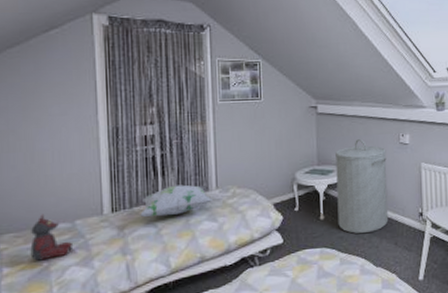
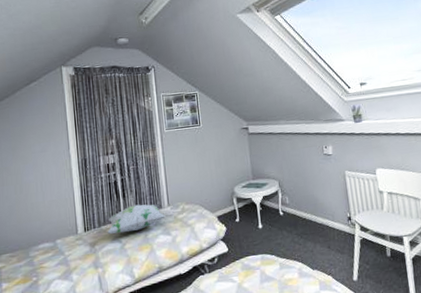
stuffed bear: present [30,214,72,261] -> none [22,236,55,276]
laundry hamper: present [336,139,389,234] -> none [267,153,320,240]

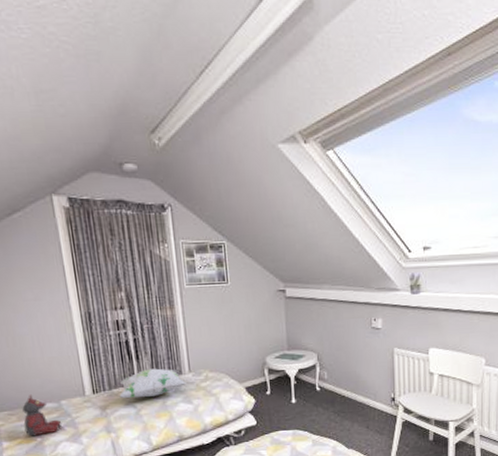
stuffed bear: none [22,236,55,276] -> present [22,394,61,437]

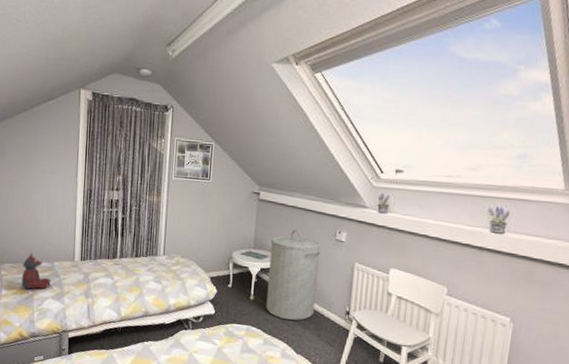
decorative pillow: present [119,368,188,398] -> none [101,246,160,272]
laundry hamper: none [305,324,360,418] -> present [266,230,321,321]

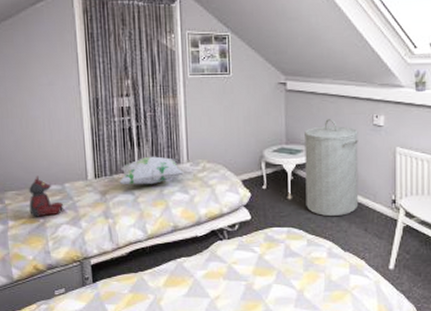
decorative pillow: none [101,246,160,272] -> present [119,156,185,185]

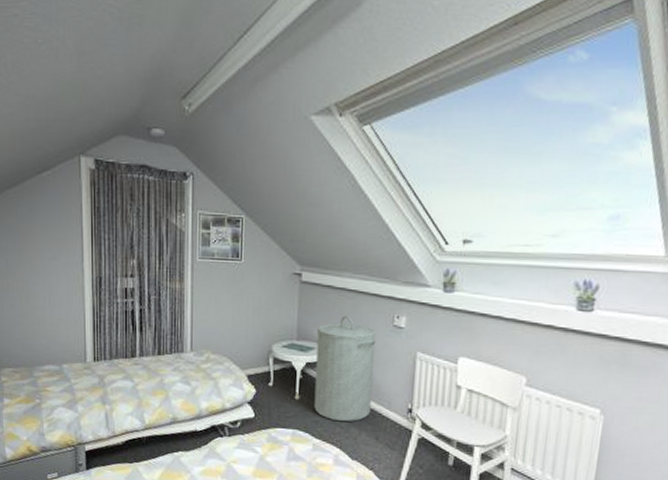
stuffed bear: present [29,176,63,217] -> none [25,354,60,397]
decorative pillow: present [119,156,185,185] -> none [119,342,188,373]

